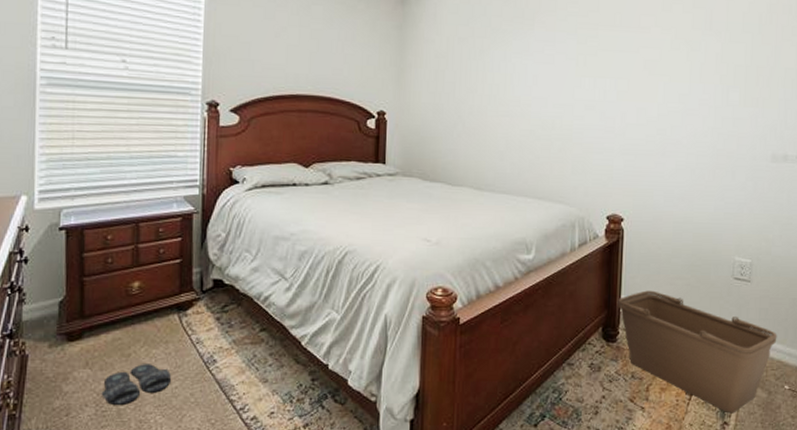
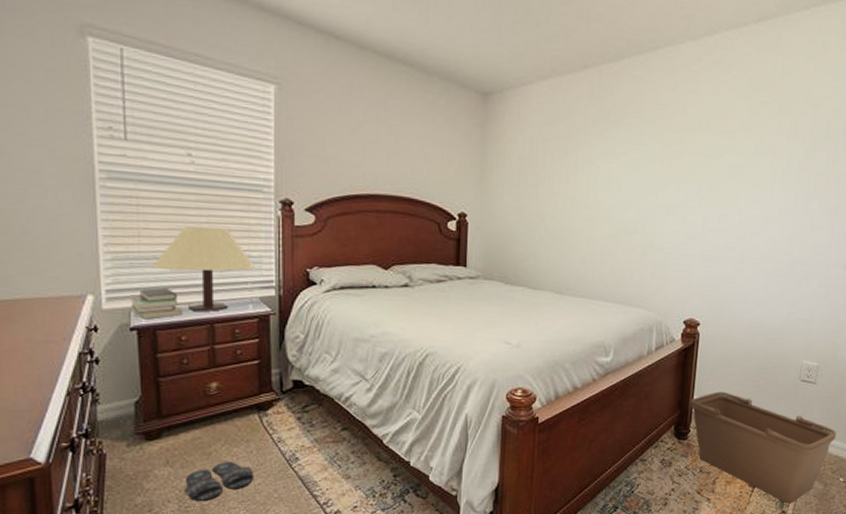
books: none [61,187,109,219] -> present [130,287,182,319]
table lamp: none [83,127,180,211] -> present [151,225,255,311]

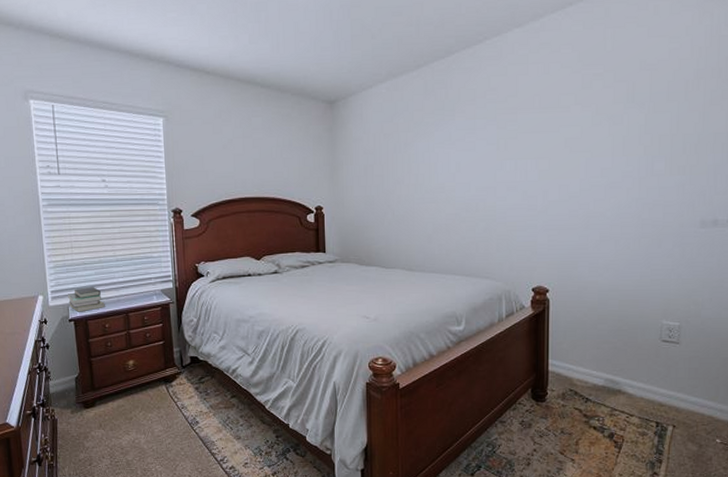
table lamp: present [151,225,255,311] -> none [81,235,156,303]
slippers: present [183,462,253,501] -> none [113,425,165,457]
bicycle basket: present [690,391,837,504] -> none [546,354,708,465]

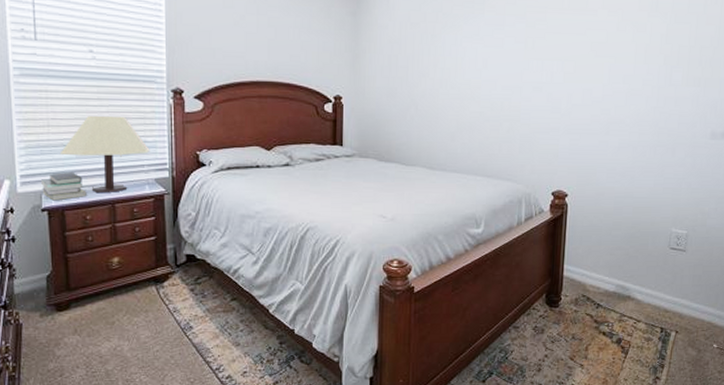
table lamp: none [81,235,156,303] -> present [59,115,150,192]

